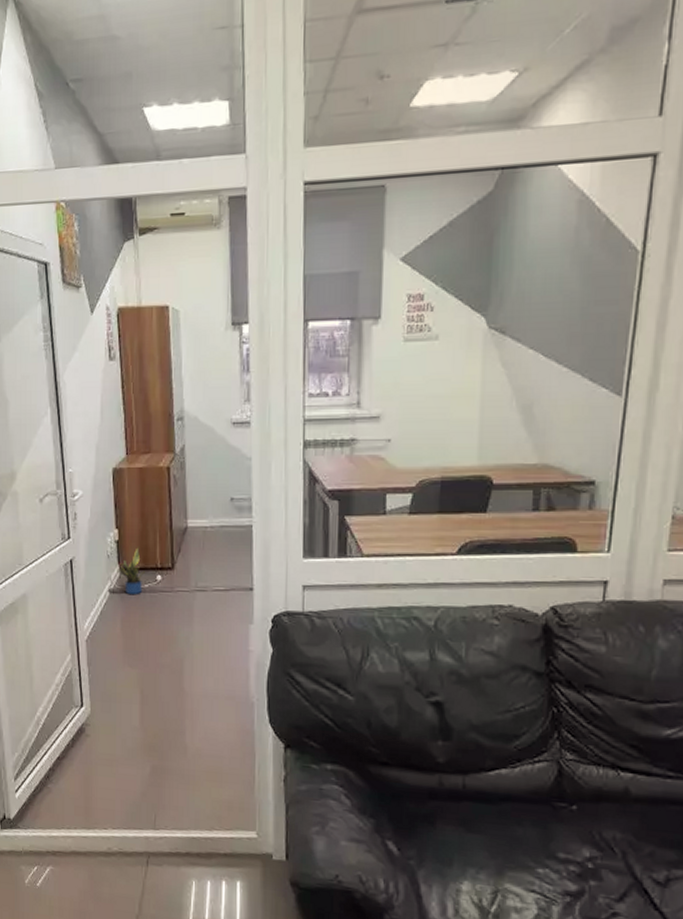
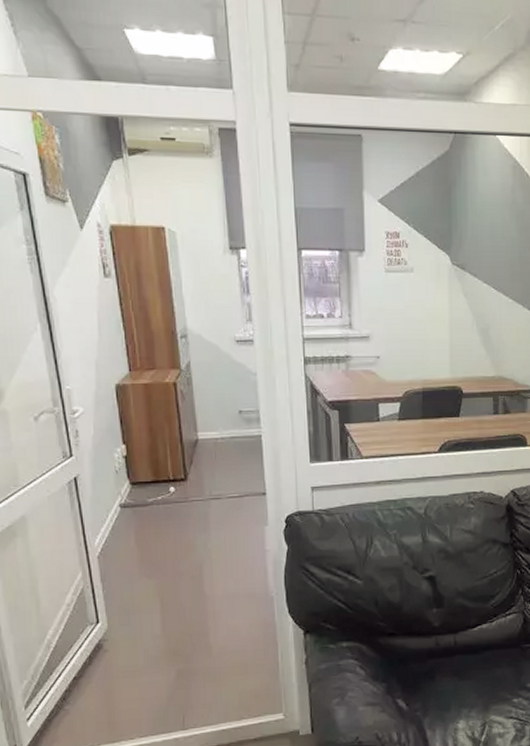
potted plant: present [117,547,145,595] -> none [127,461,157,508]

